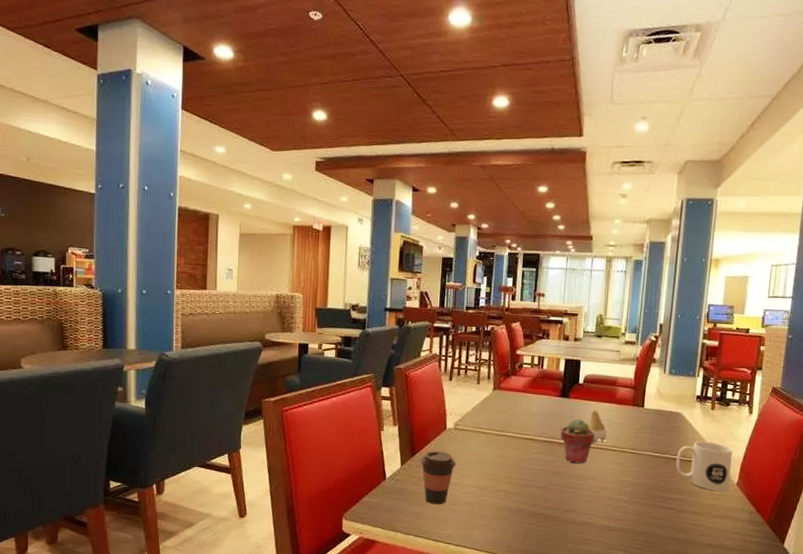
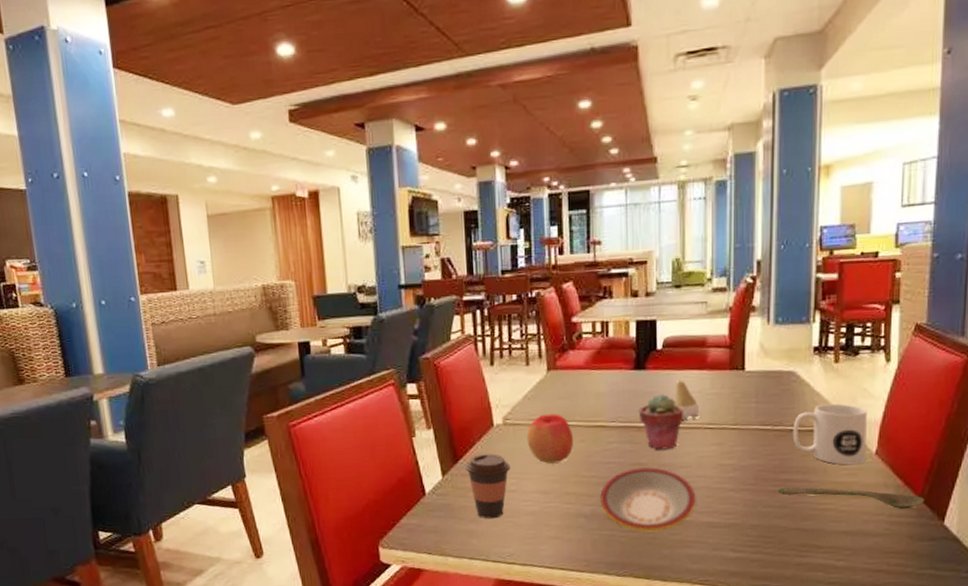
apple: none [471,424,508,465] -> present [526,414,574,464]
plate: none [524,476,598,529] -> present [600,467,696,532]
spoon: none [661,503,770,531] -> present [778,486,924,510]

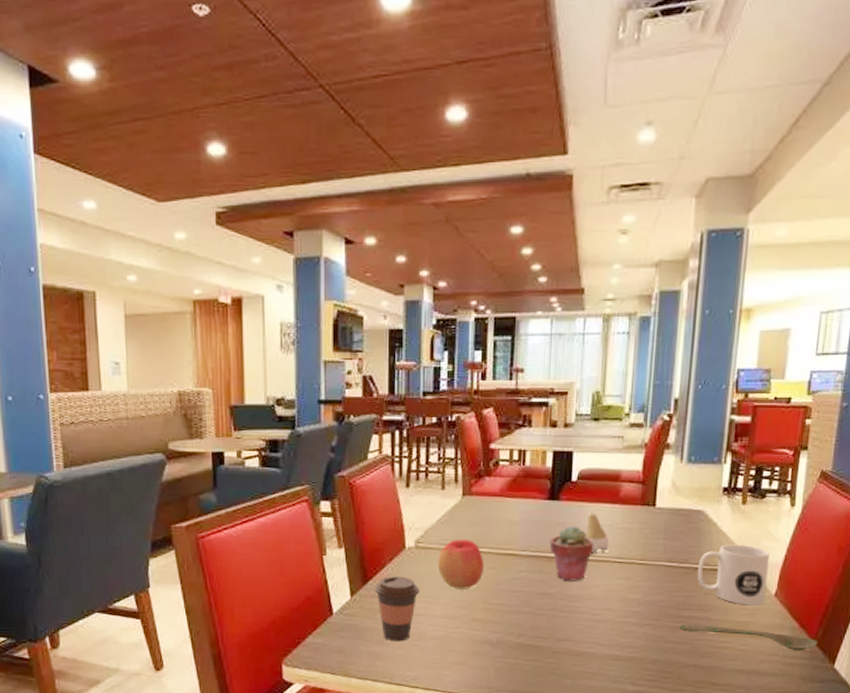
plate: present [600,467,696,532] -> none [506,598,600,662]

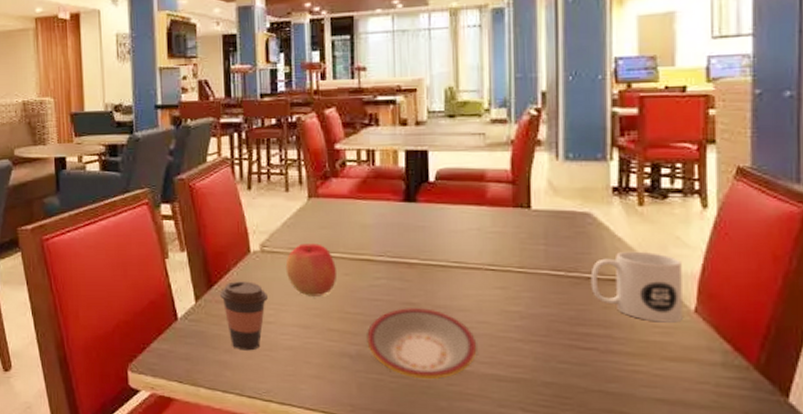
plate: none [506,598,600,662] -> present [367,308,477,380]
potted succulent: present [549,526,594,581] -> none [409,230,462,290]
tooth: present [585,512,610,552] -> none [450,215,479,259]
spoon: present [679,623,817,651] -> none [575,341,761,380]

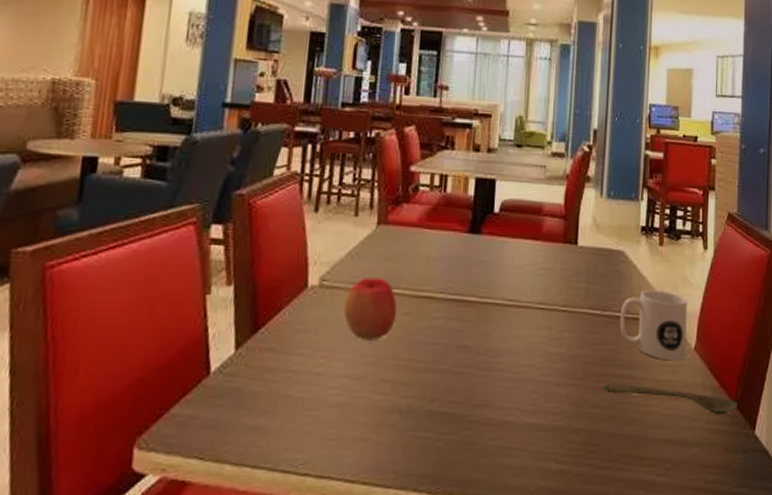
coffee cup: present [219,281,268,351] -> none [265,323,320,411]
plate: present [367,308,477,380] -> none [418,352,522,434]
spoon: none [575,341,761,380] -> present [603,383,737,415]

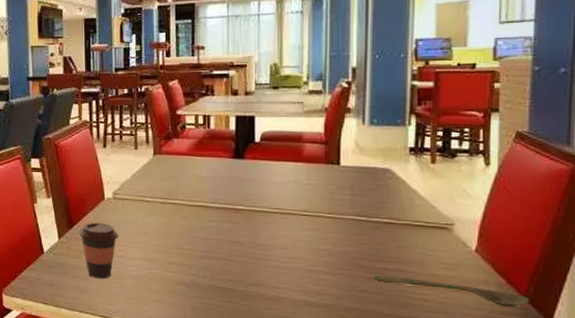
coffee cup: none [265,323,320,411] -> present [78,222,118,279]
apple: present [343,277,397,340] -> none [133,192,177,236]
mug: present [619,289,687,361] -> none [388,201,466,260]

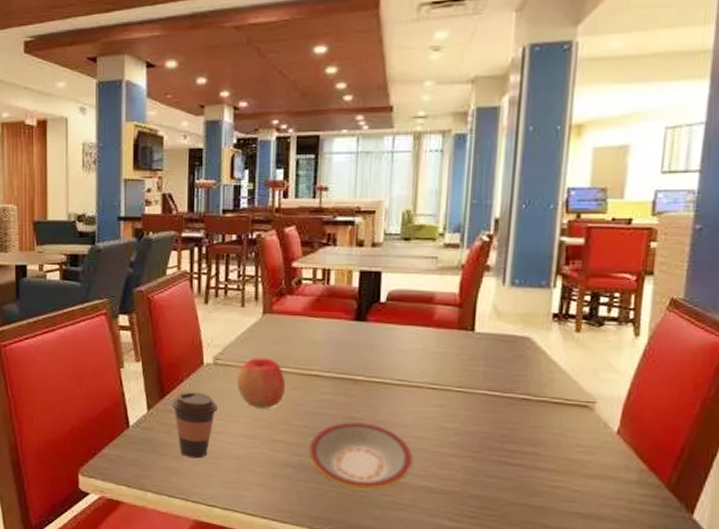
apple: none [133,192,177,236] -> present [236,358,286,409]
plate: none [200,246,291,304] -> present [309,422,413,490]
spoon: present [373,275,529,308] -> none [503,458,671,497]

